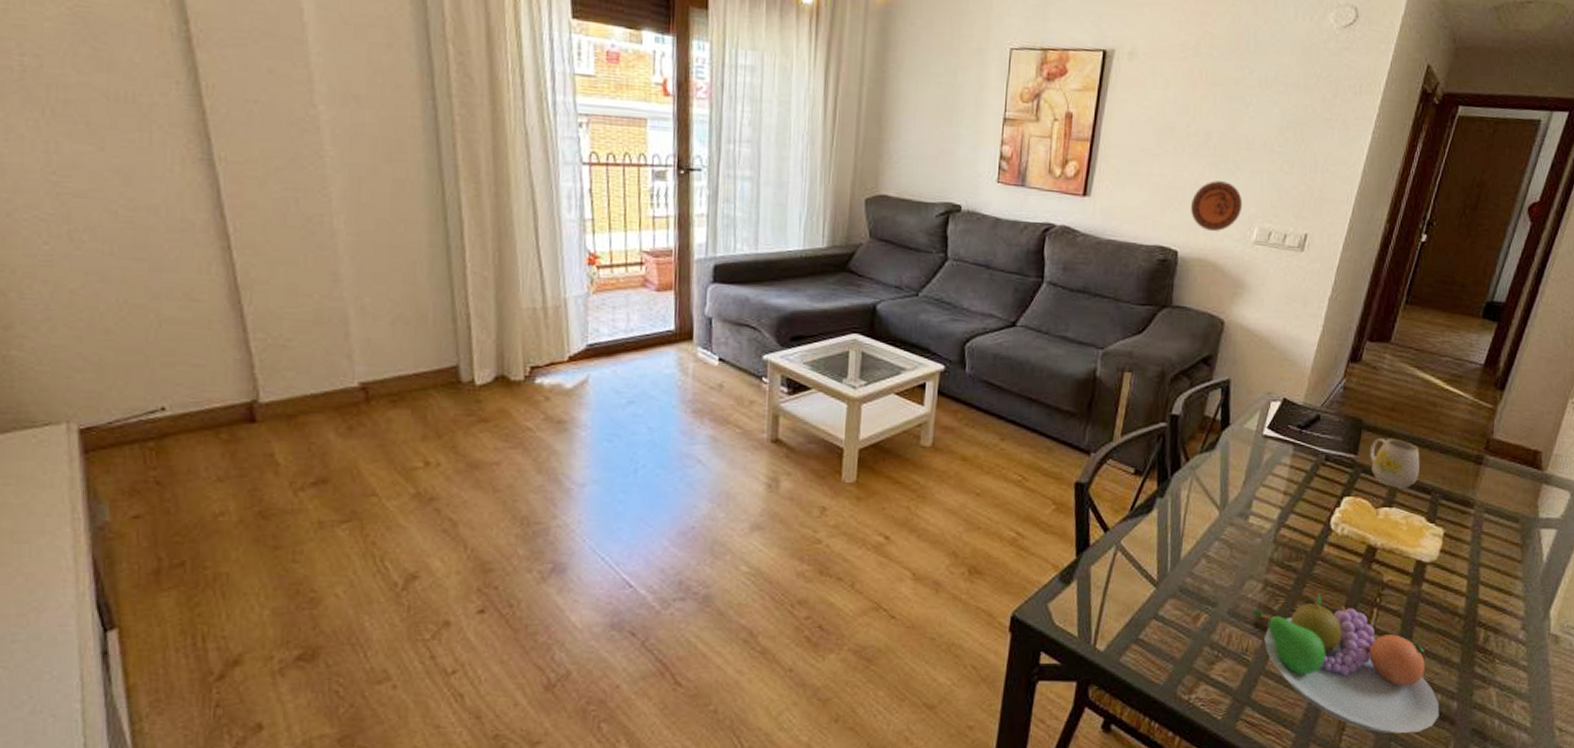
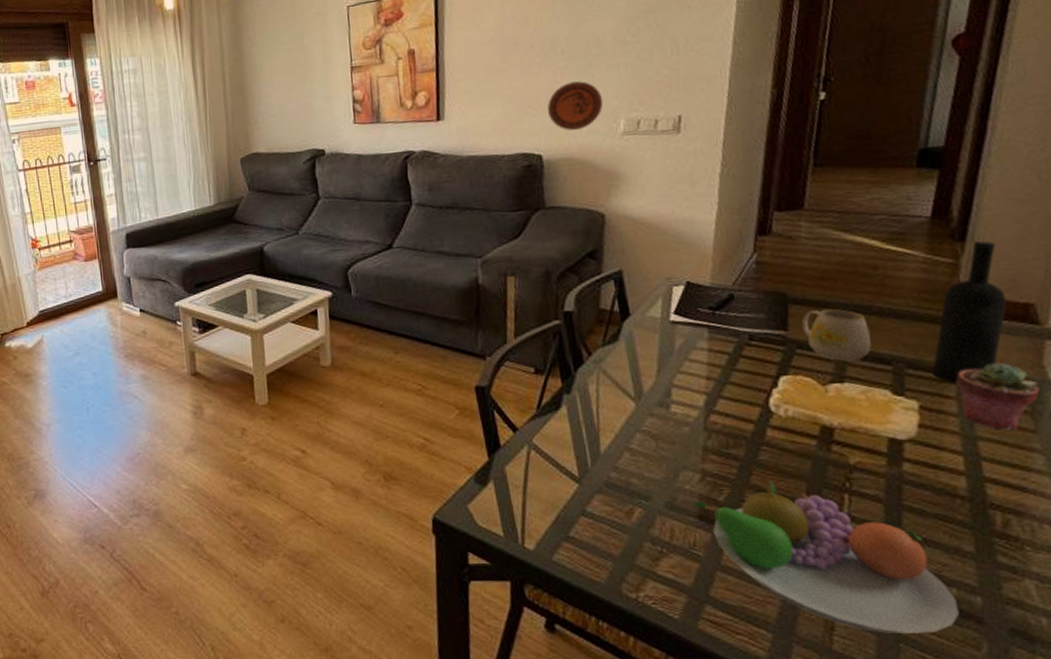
wine bottle: none [1458,391,1525,516] -> present [931,241,1007,384]
potted succulent: none [1474,500,1531,560] -> present [955,363,1040,431]

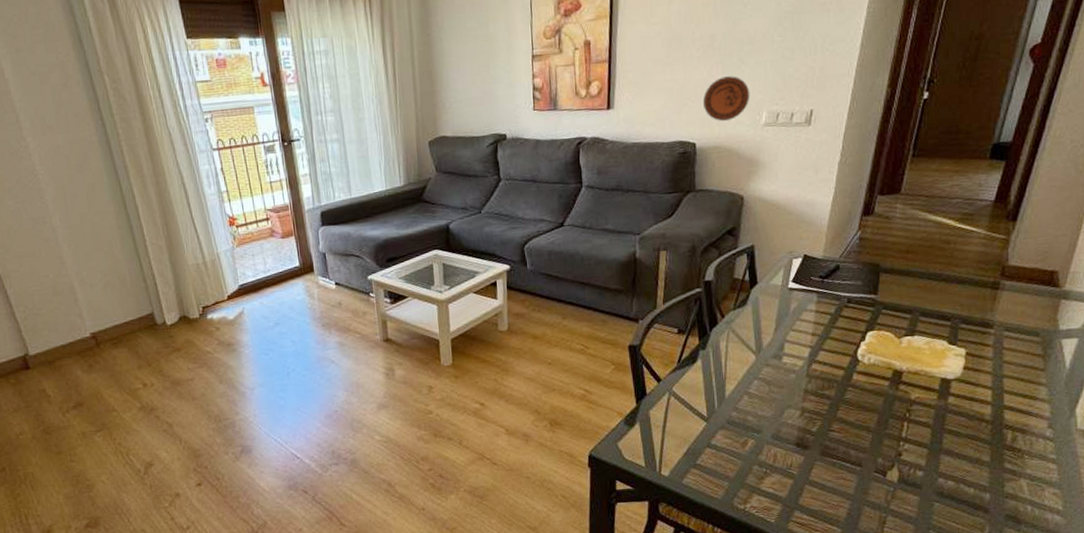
fruit bowl: present [692,480,960,634] -> none [792,414,973,524]
mug: present [801,308,871,362] -> none [888,276,938,319]
wine bottle: present [931,241,1007,384] -> none [978,220,1039,335]
potted succulent: present [955,363,1040,431] -> none [994,318,1052,370]

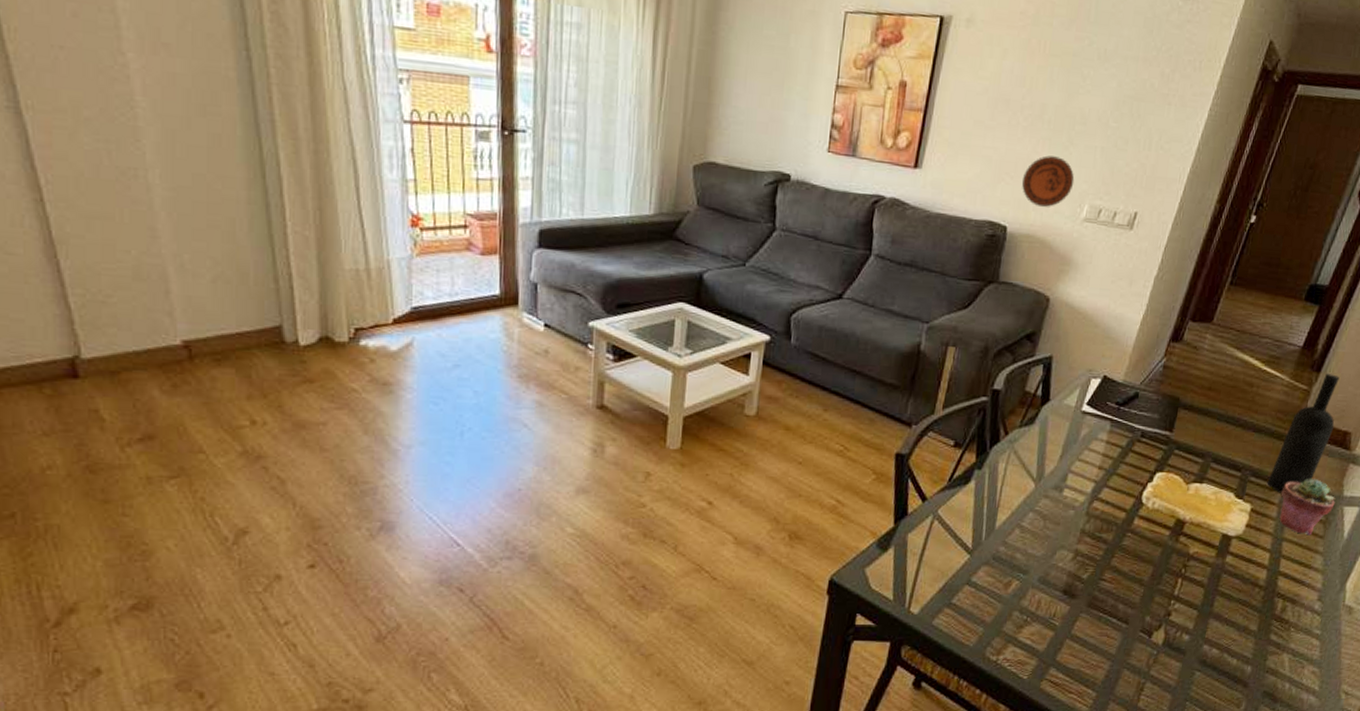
wine bottle: none [978,220,1039,335] -> present [1267,373,1340,493]
potted succulent: none [994,318,1052,370] -> present [1279,479,1336,536]

